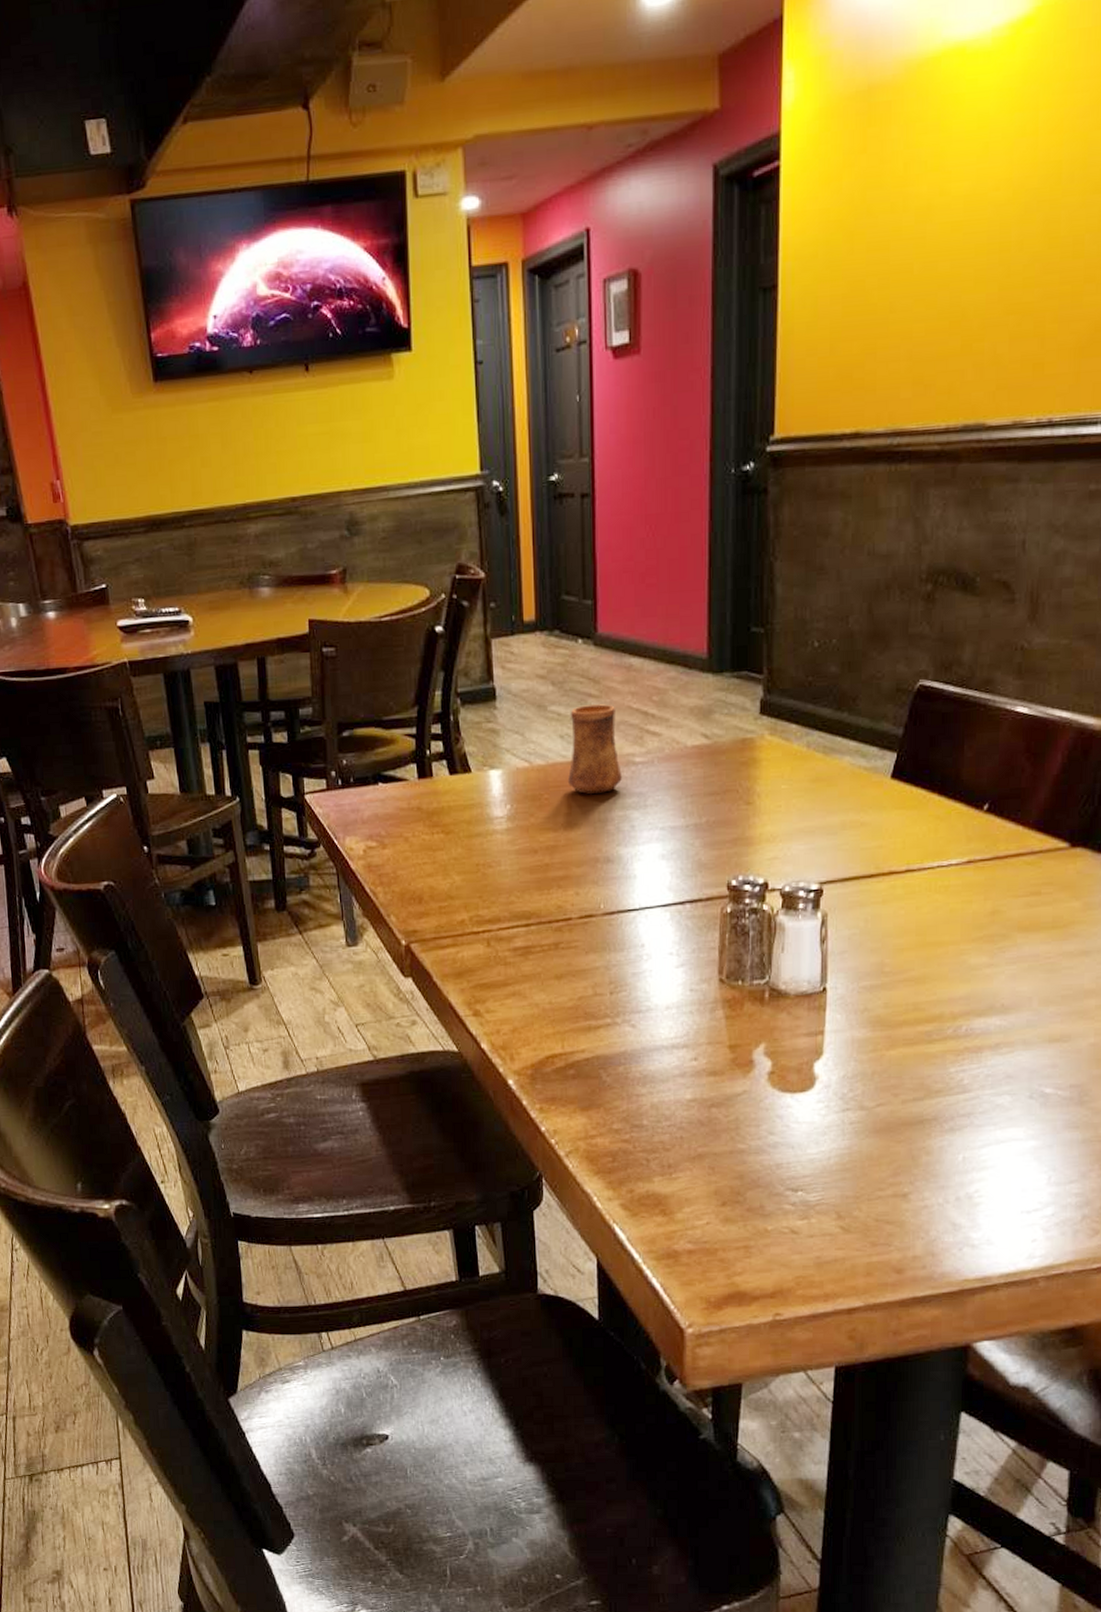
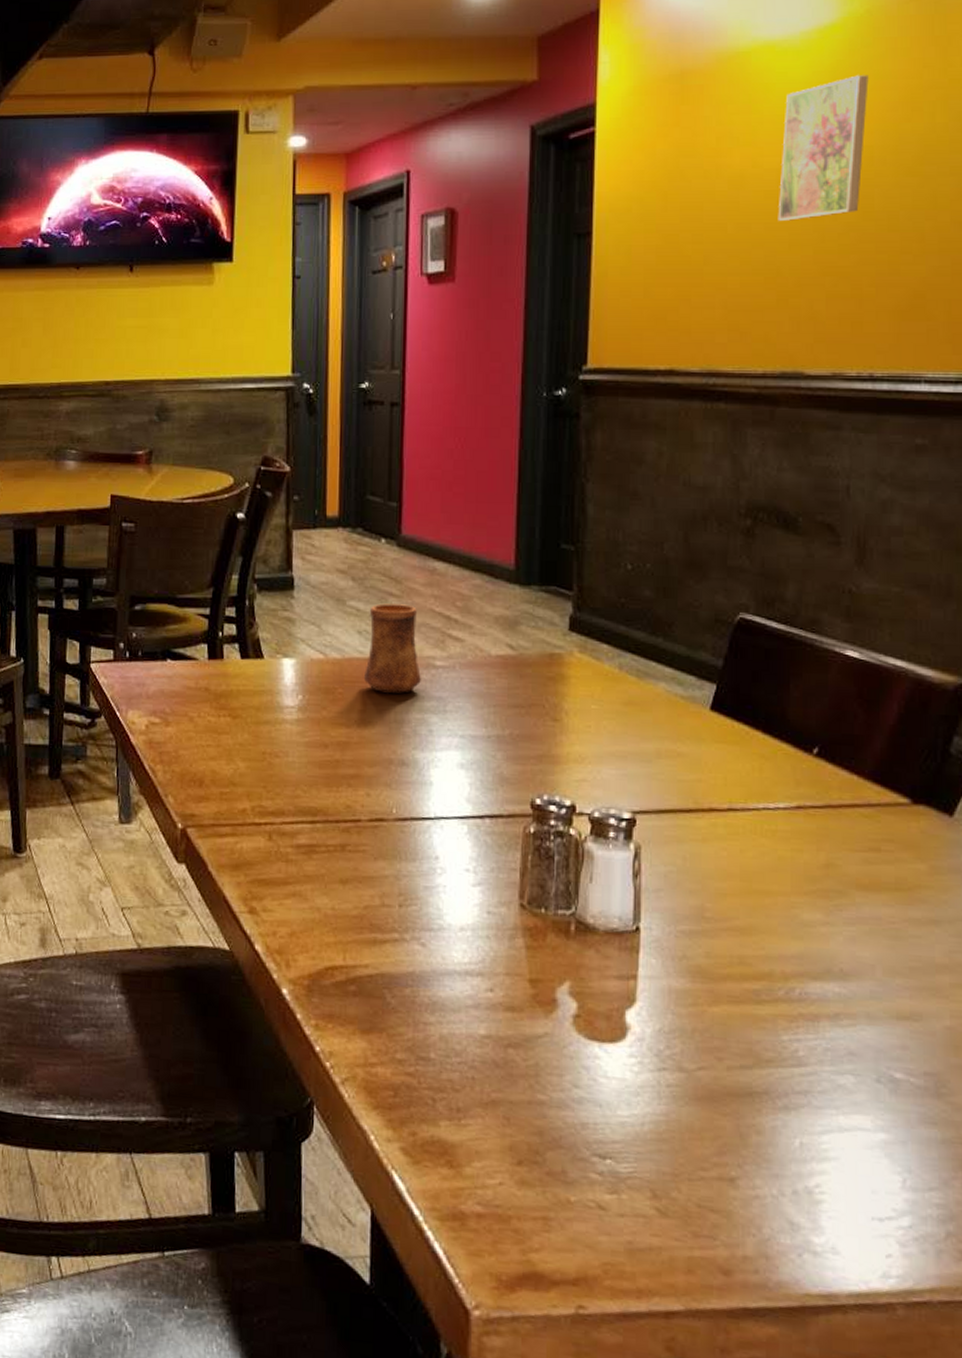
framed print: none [964,76,1060,256] -> present [778,75,869,221]

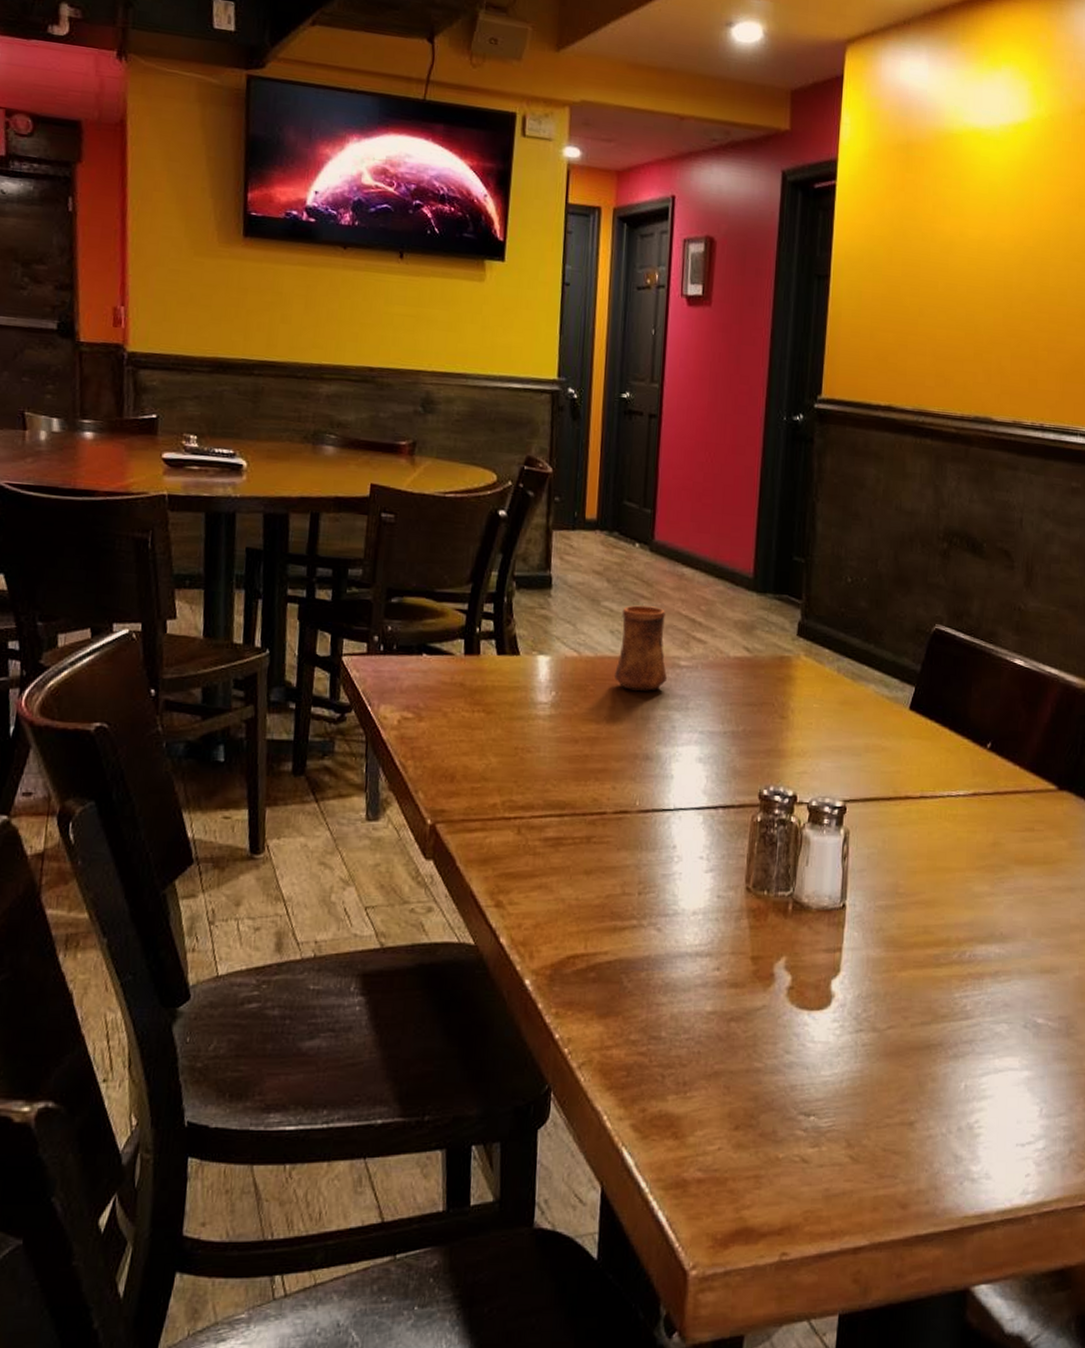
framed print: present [778,75,869,221] -> none [977,169,1049,287]

